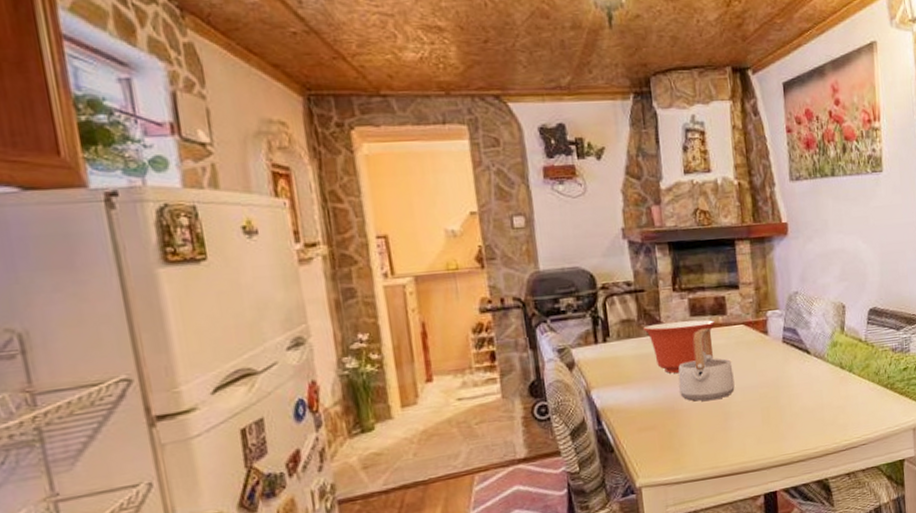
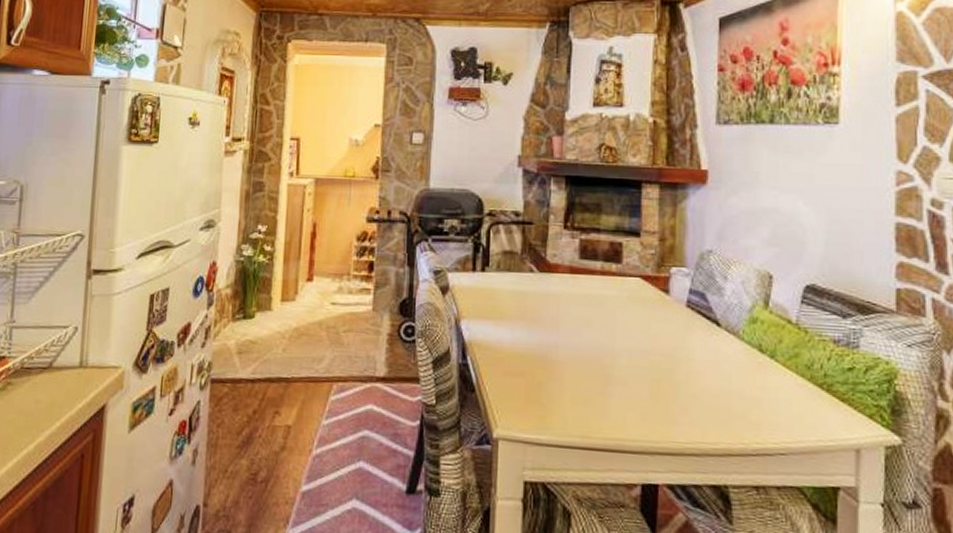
mixing bowl: present [643,319,716,374] -> none [526,260,608,320]
teapot: present [678,327,735,401] -> none [556,274,622,358]

